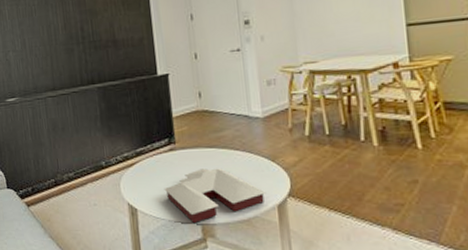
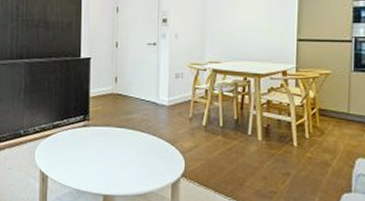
books: present [164,168,266,223] -> none [74,145,163,193]

